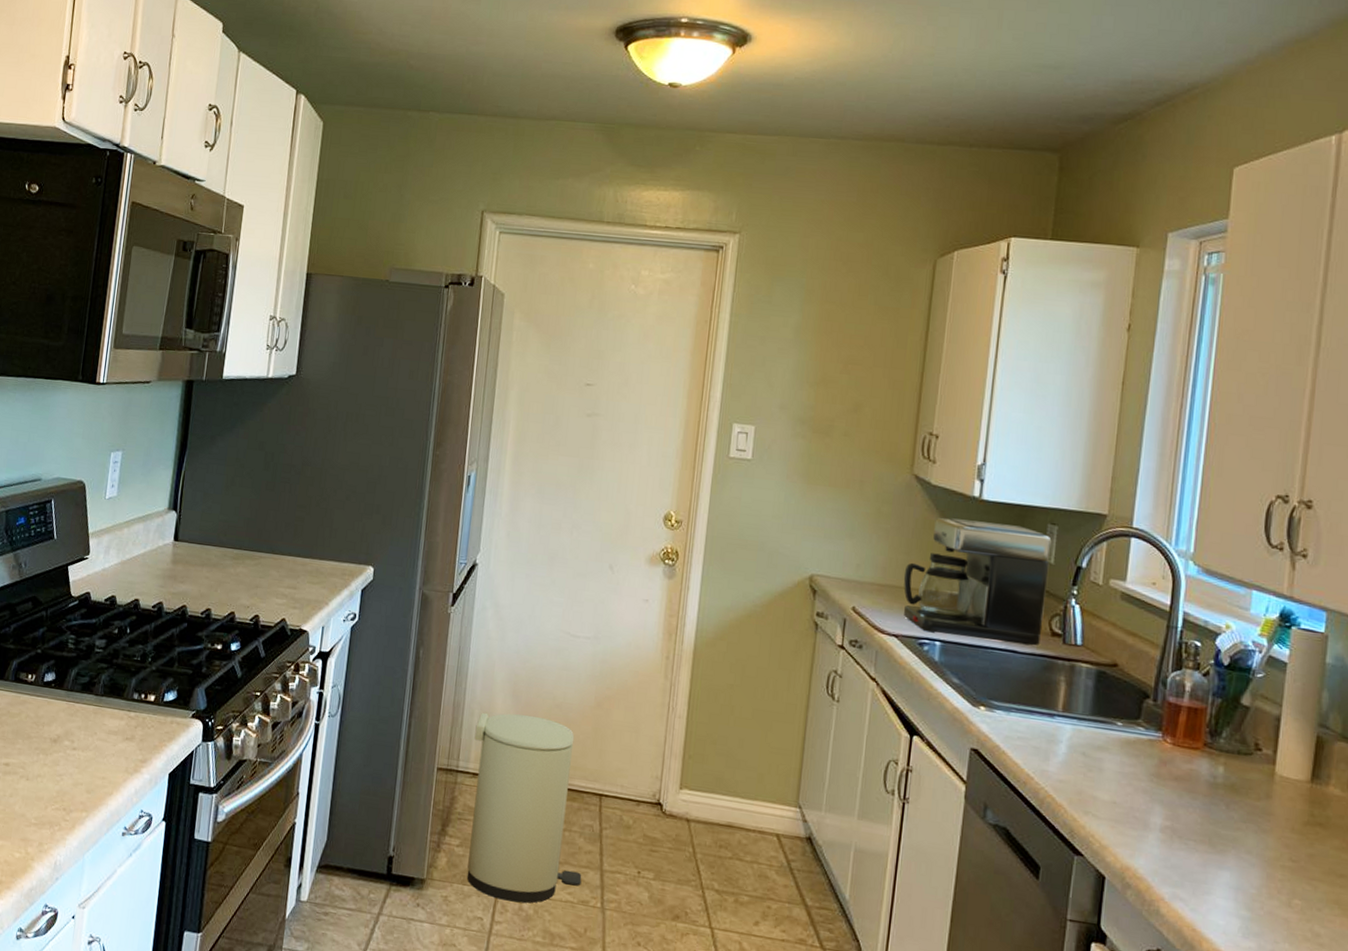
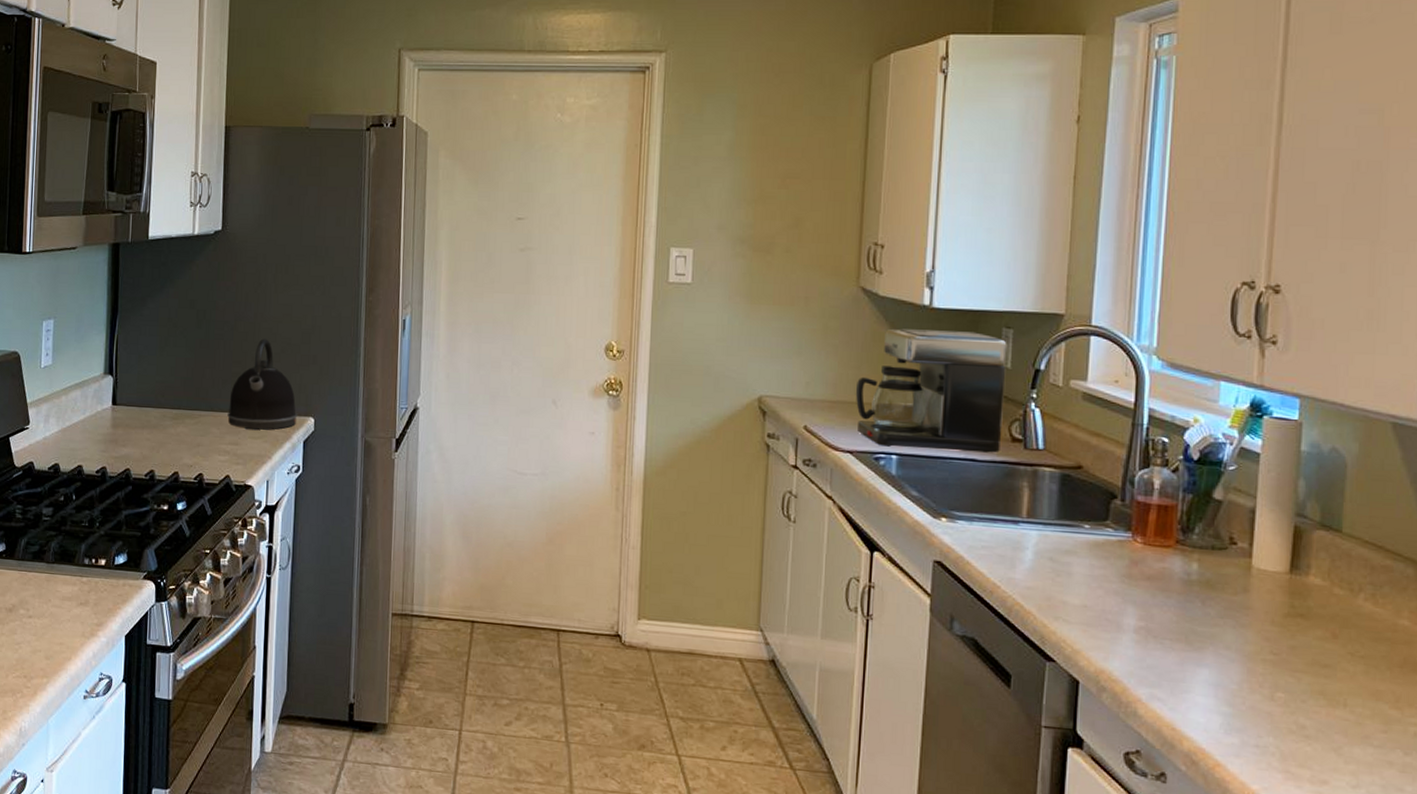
kettle: none [288,485,358,576] -> present [227,338,298,430]
pedal bin: present [467,713,582,903] -> none [427,555,545,742]

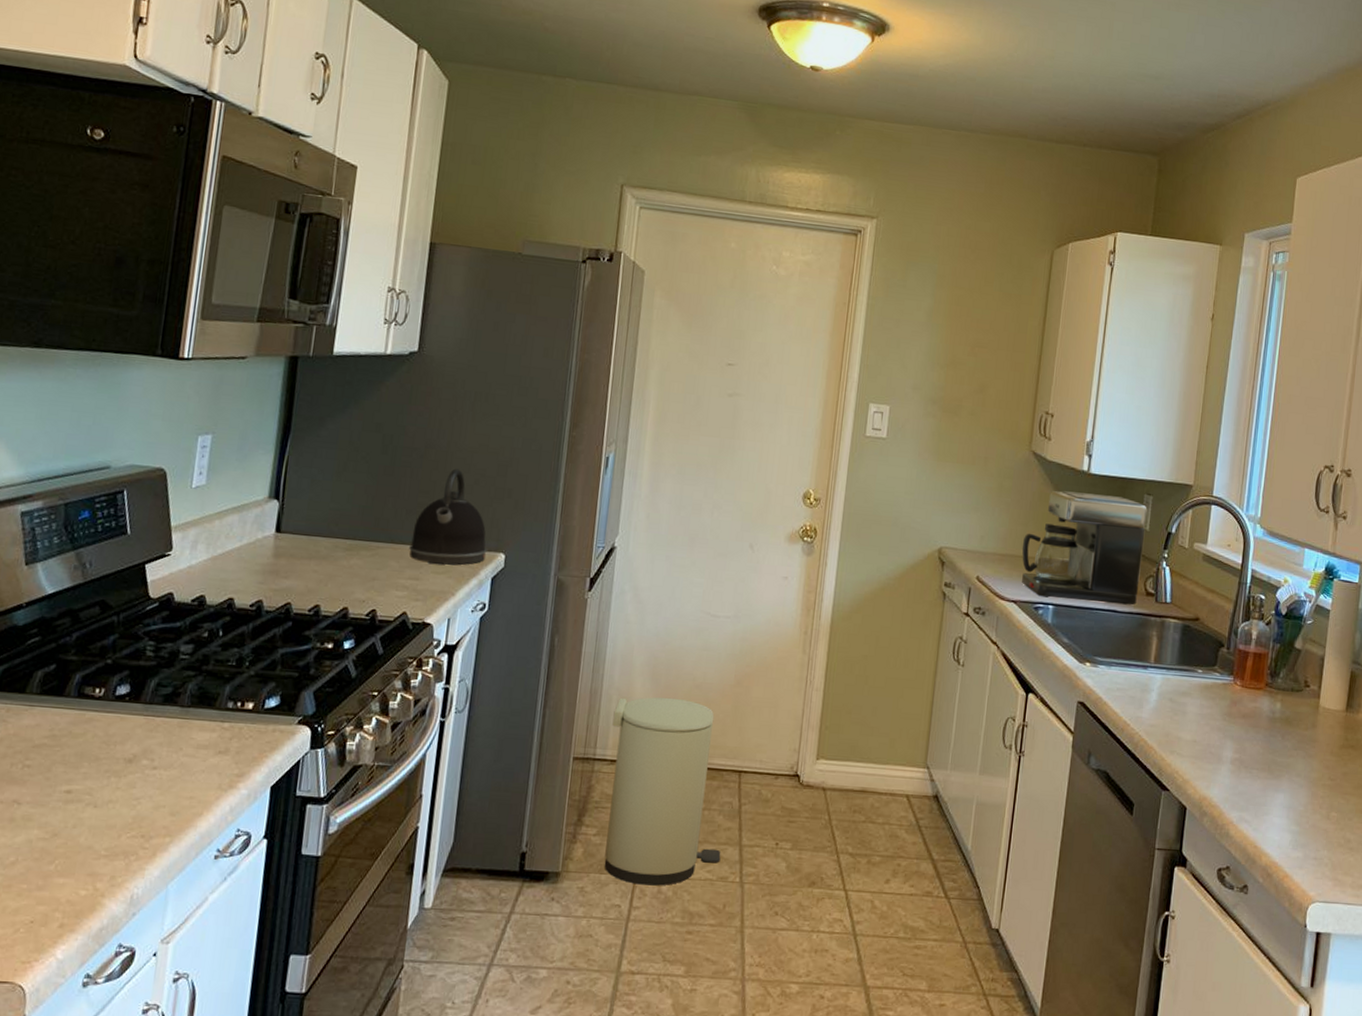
pedal bin: none [427,555,545,742] -> present [604,697,721,886]

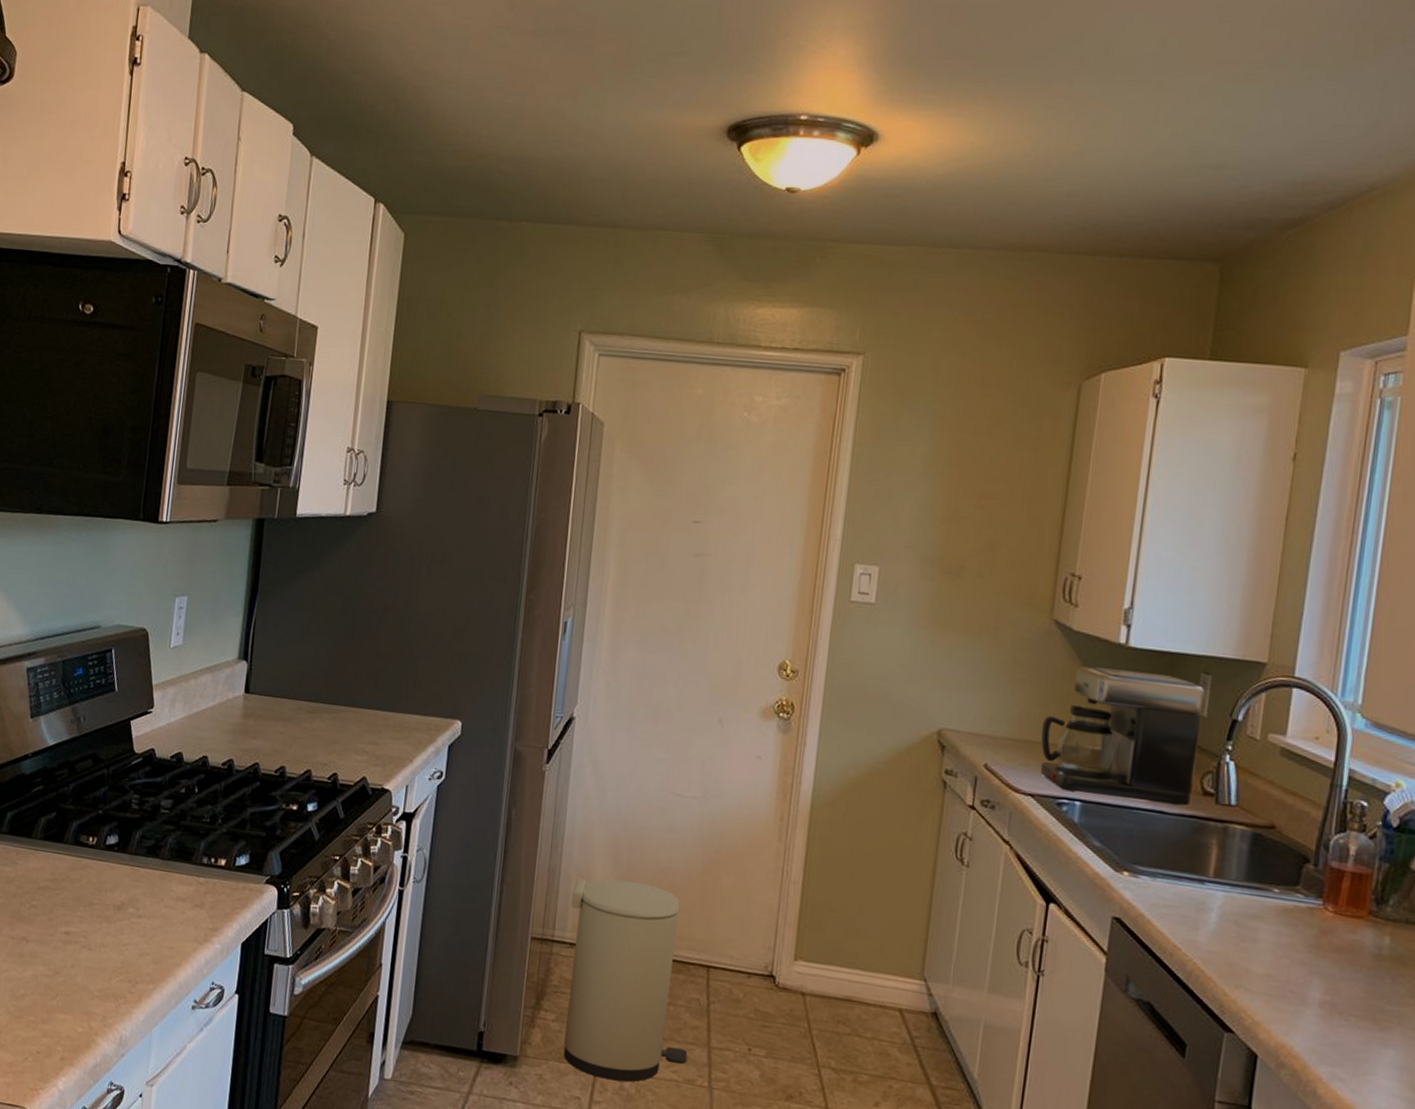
kettle: present [409,468,487,565] -> none [368,632,444,731]

